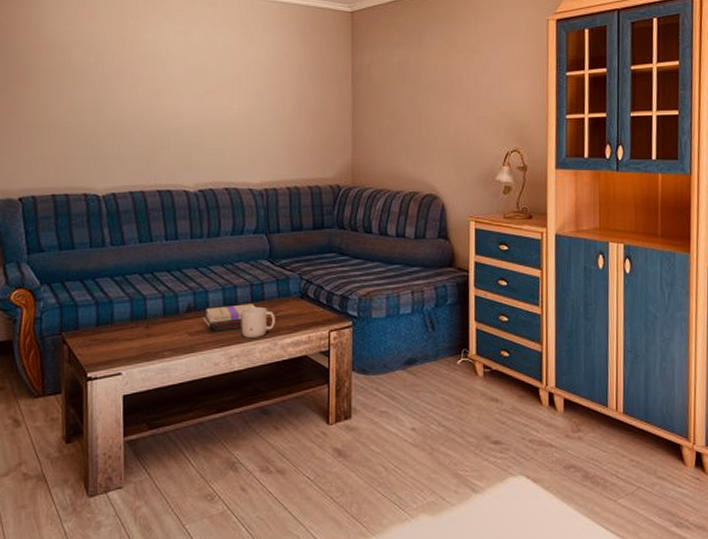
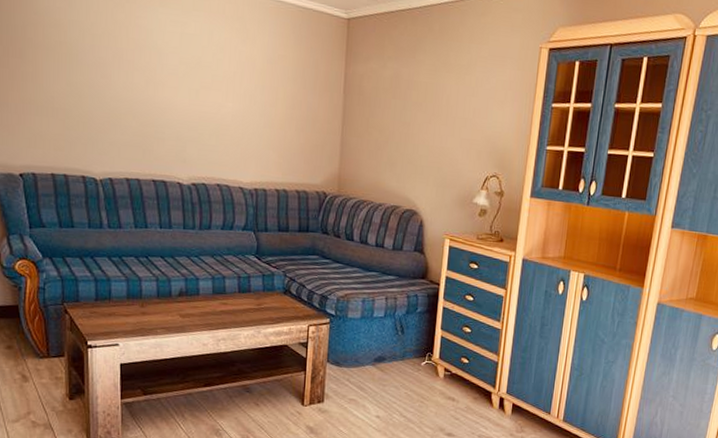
books: present [203,304,256,331] -> none [193,293,242,316]
mug: present [240,306,275,338] -> none [227,297,260,325]

